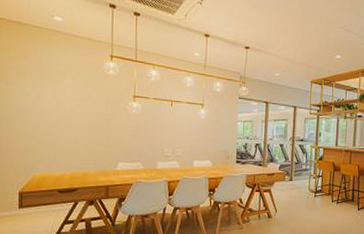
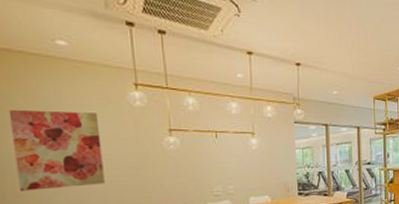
wall art: none [11,70,79,138] -> present [8,109,105,191]

